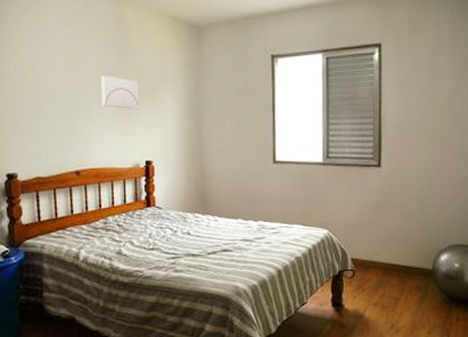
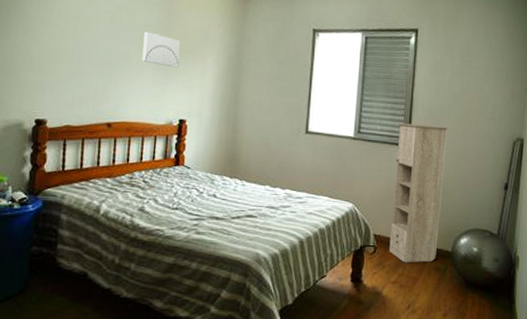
storage cabinet: none [368,143,420,284] -> present [389,122,448,263]

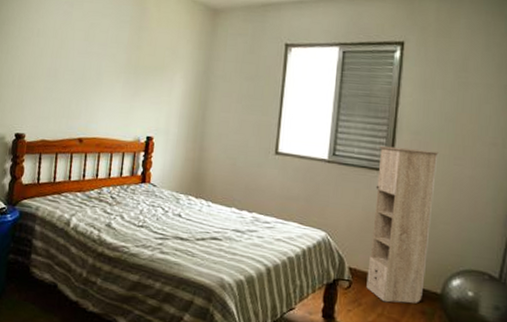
wall art: present [141,31,181,68] -> none [112,49,150,85]

